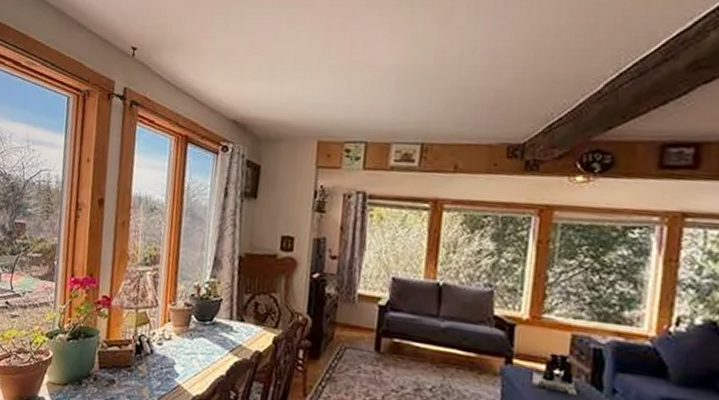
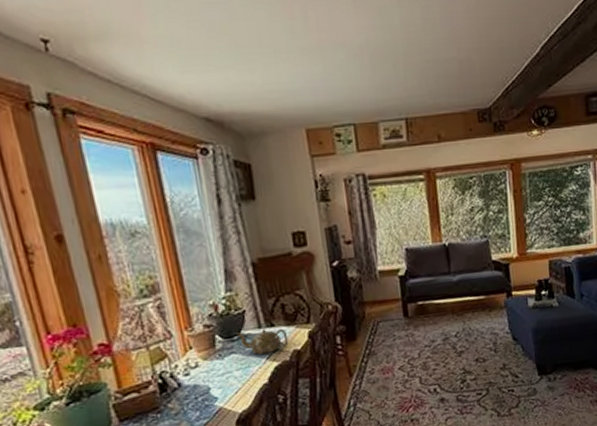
teapot: none [210,318,254,347] -> present [237,328,289,355]

